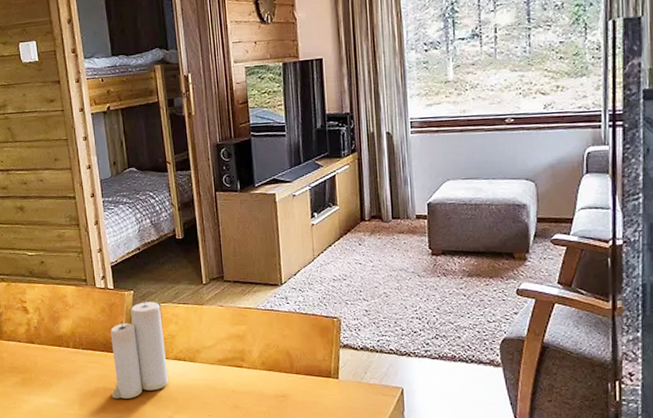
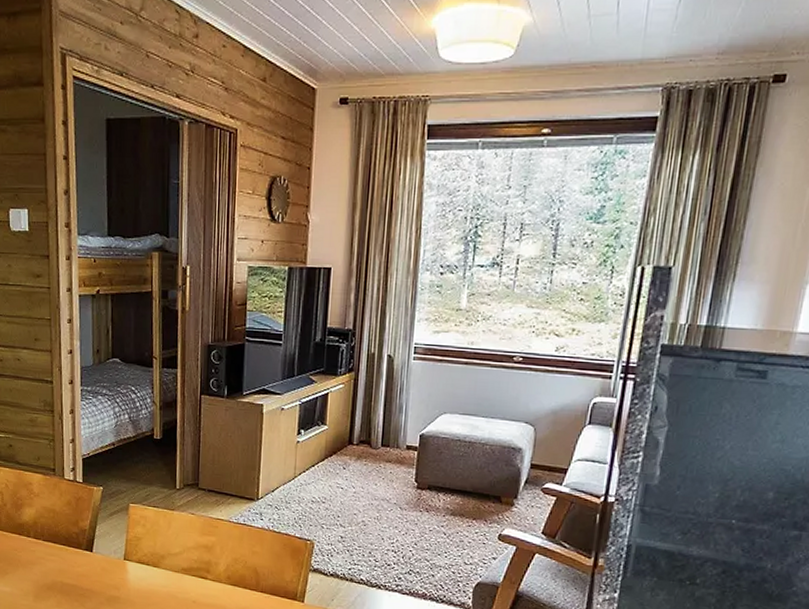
candle: present [110,296,169,399] -> none [68,494,129,597]

